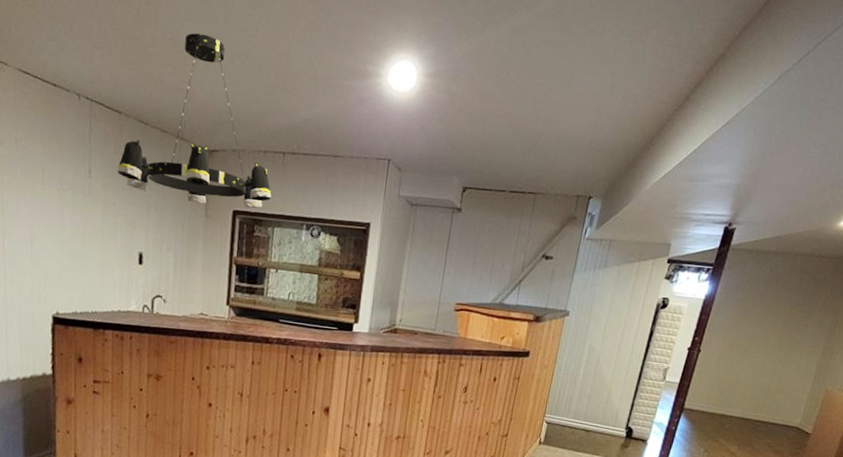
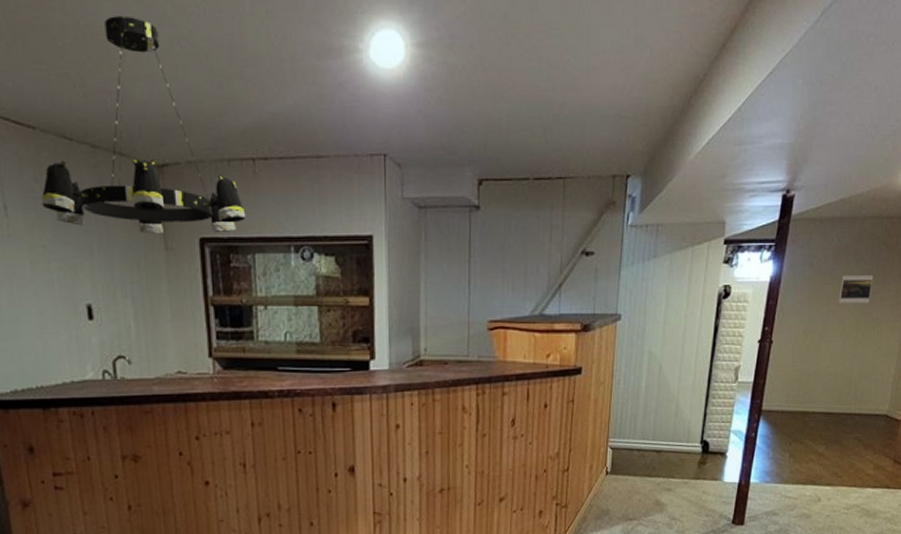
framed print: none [764,301,800,328] -> present [838,274,874,303]

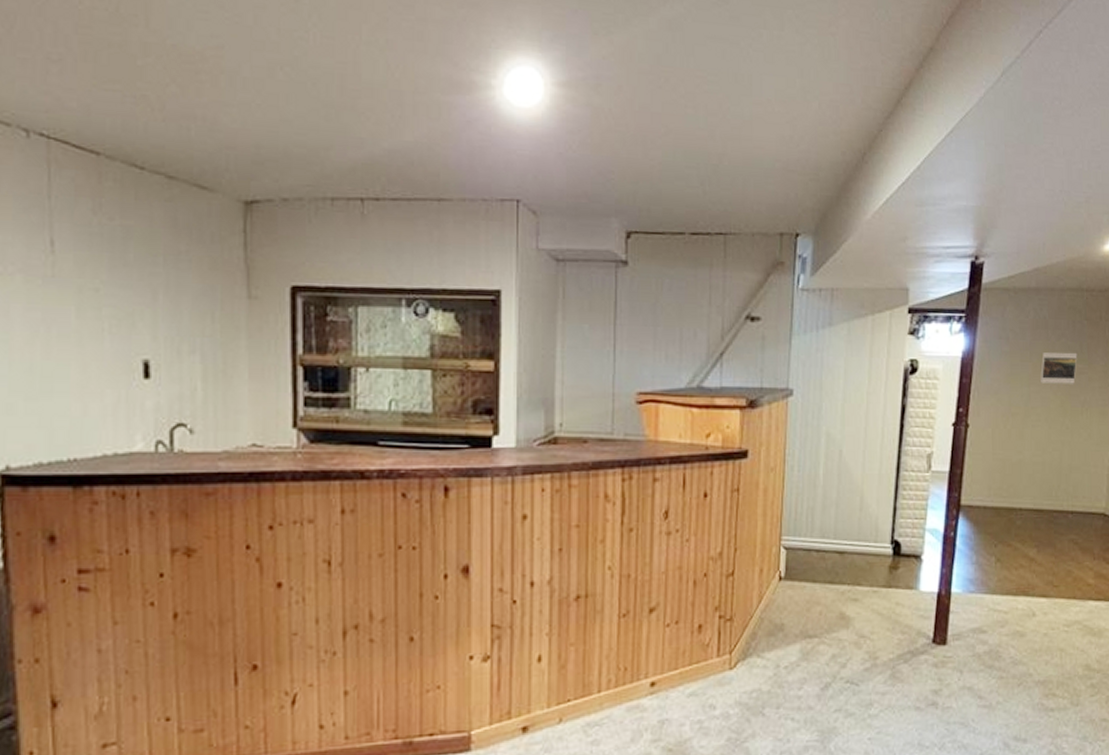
chandelier: present [41,16,246,234] -> none [98,36,349,282]

